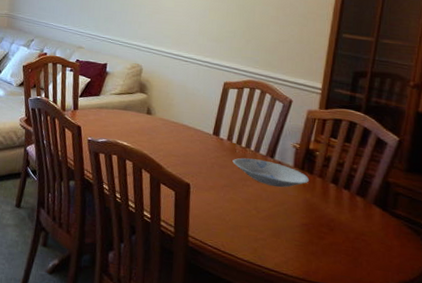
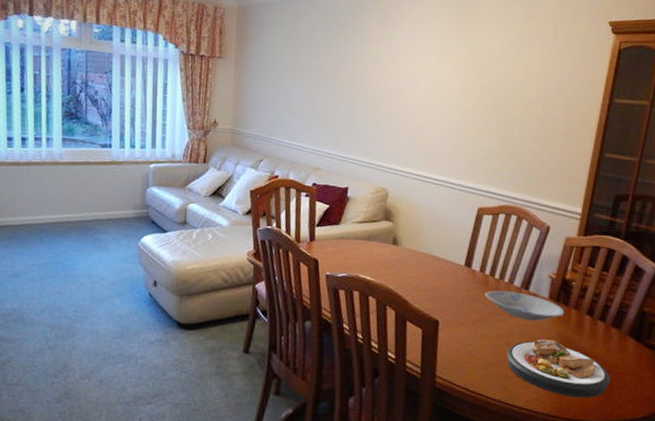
plate: none [255,204,358,264] -> present [507,339,611,398]

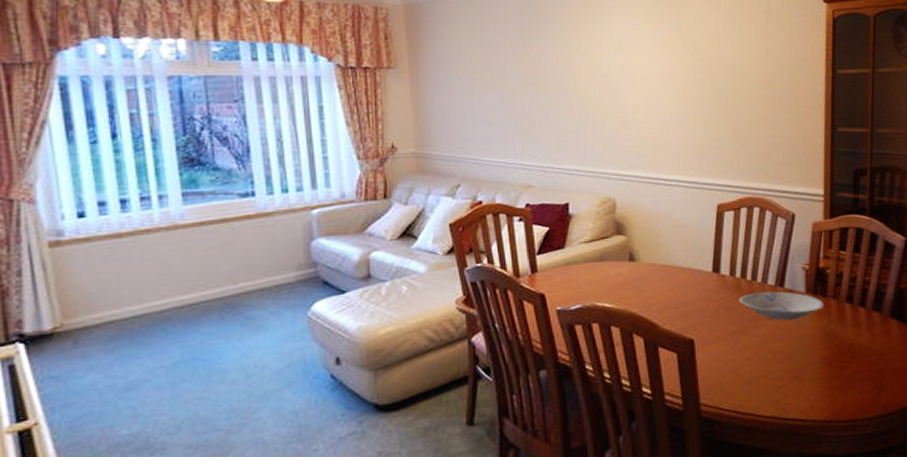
plate: present [507,339,611,398] -> none [772,337,881,397]

